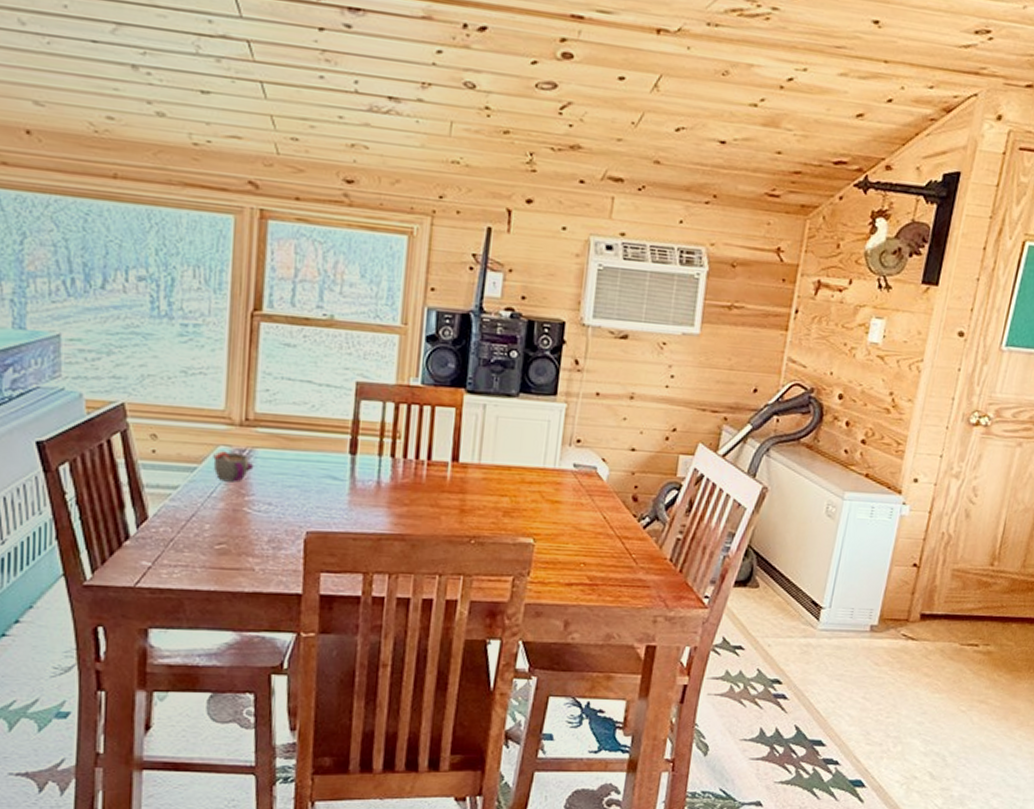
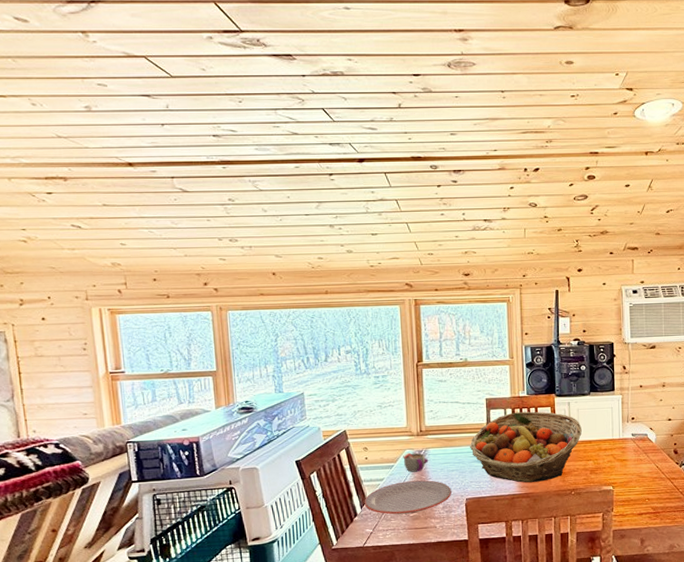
plate: none [142,494,285,545] -> present [364,480,452,515]
fruit basket: none [321,408,499,520] -> present [469,411,582,483]

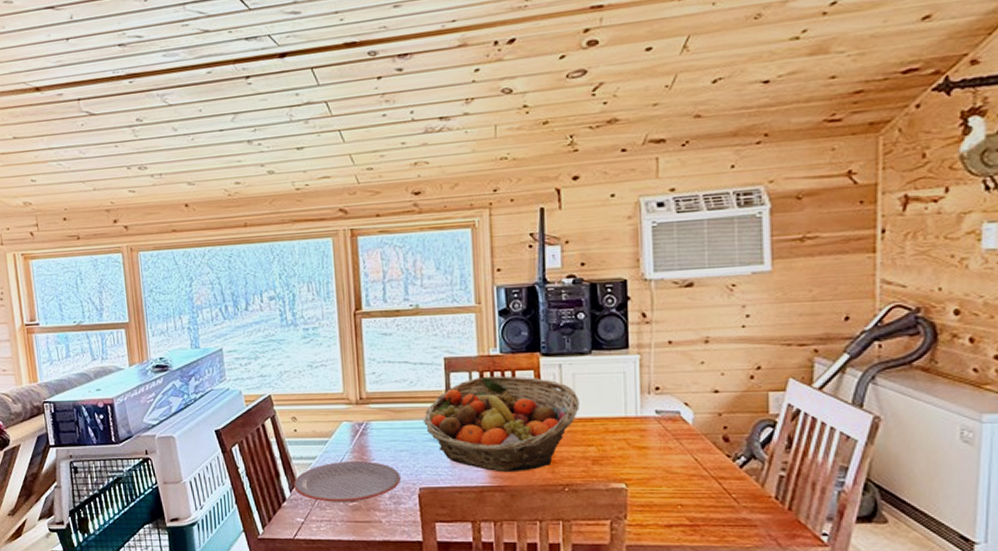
mug: present [403,452,429,472] -> none [339,424,371,451]

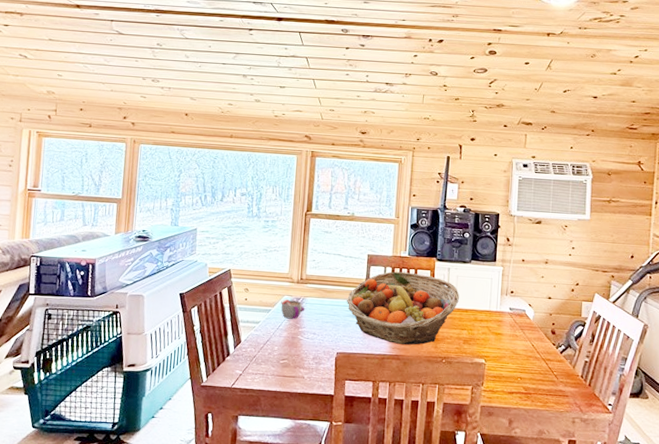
plate: present [293,462,401,502] -> none [238,327,323,360]
mug: none [339,424,371,451] -> present [281,298,305,320]

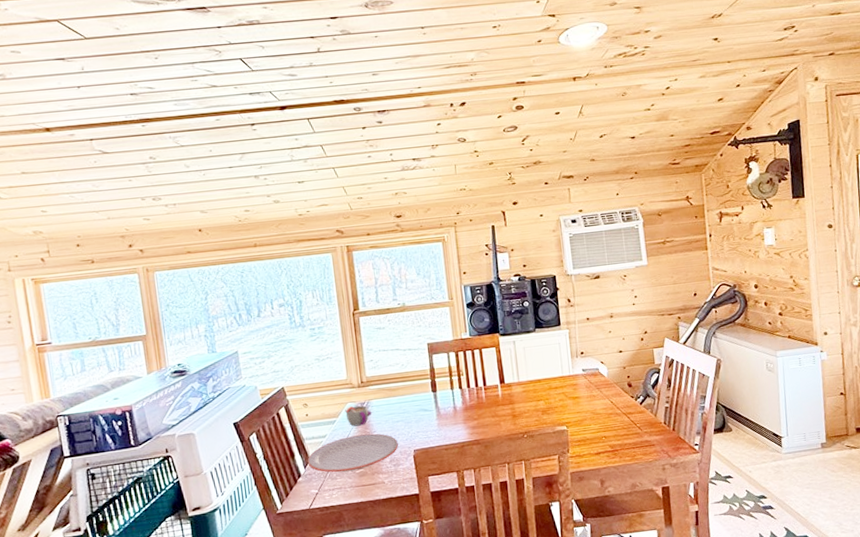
plate: none [238,327,323,360] -> present [307,433,398,473]
fruit basket: present [346,271,459,345] -> none [413,353,530,429]

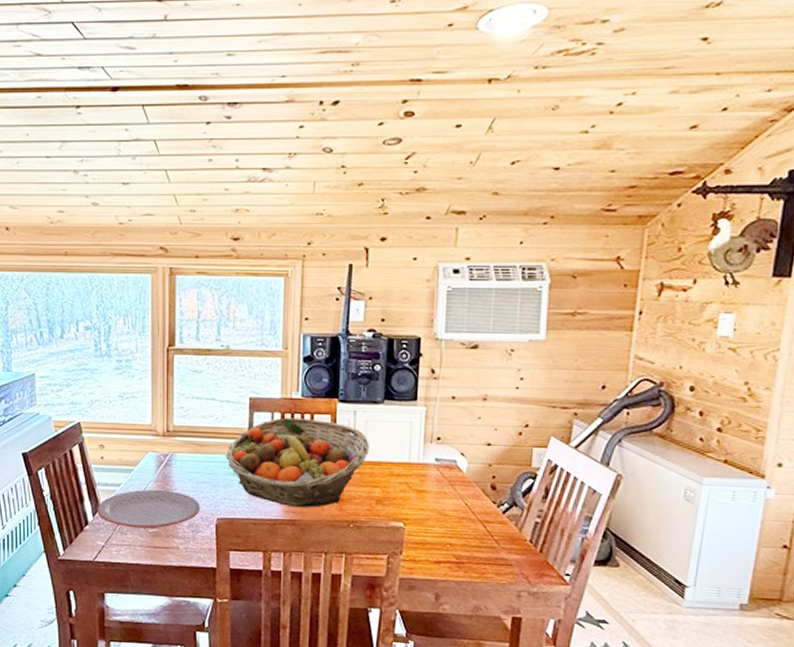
mug: present [345,405,372,427] -> none [145,455,175,480]
fruit basket: none [413,353,530,429] -> present [225,417,369,508]

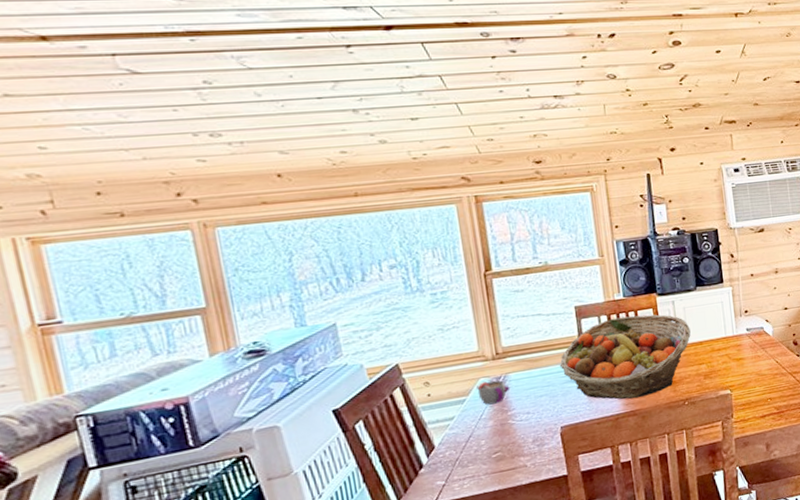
plate: present [97,490,200,529] -> none [430,411,542,460]
mug: none [145,455,175,480] -> present [477,380,510,405]

